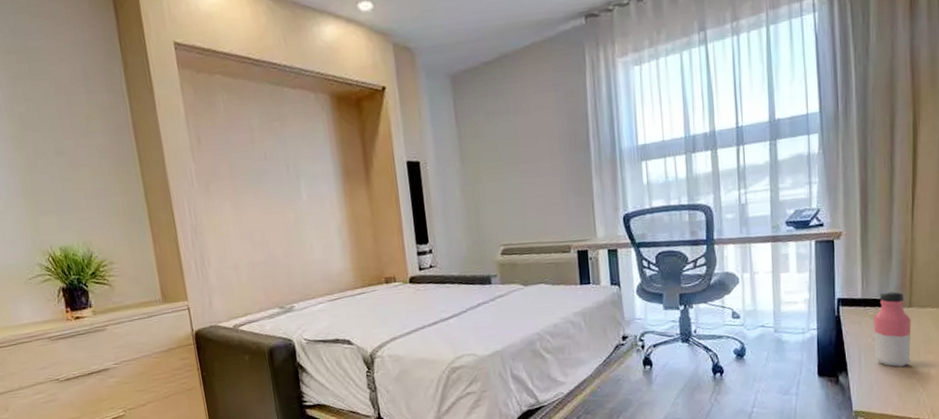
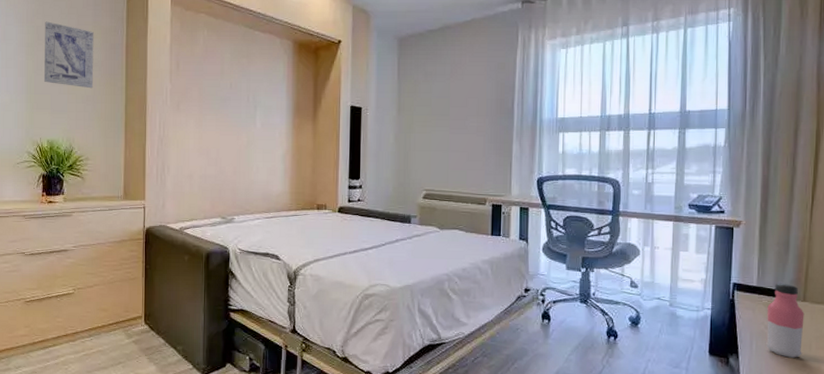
wall art: none [28,106,103,181] -> present [43,21,94,89]

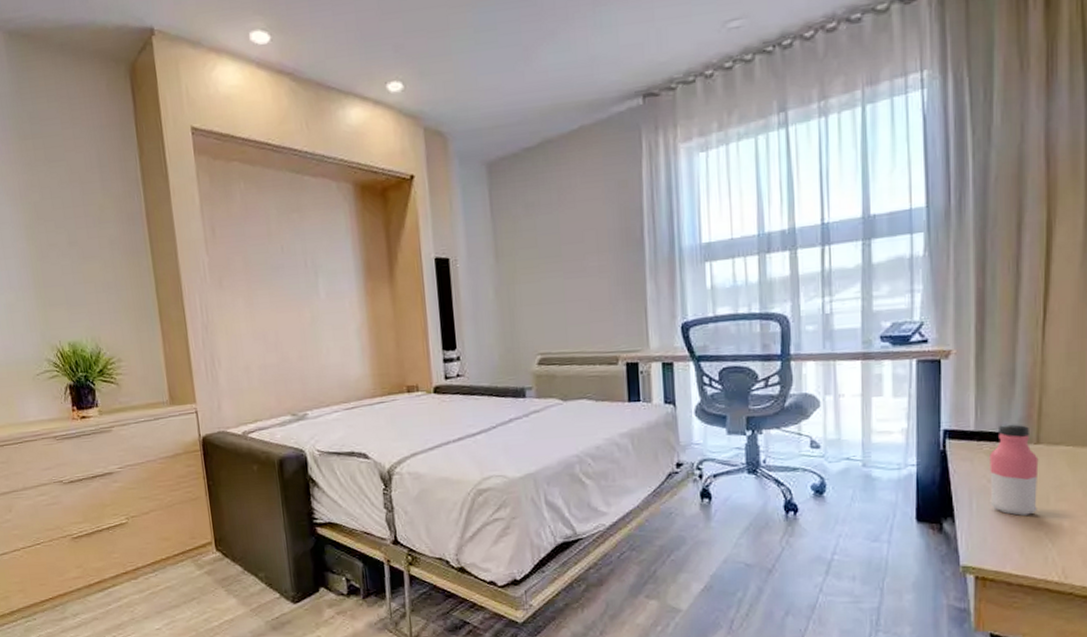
wall art: present [43,21,94,89] -> none [42,194,114,273]

